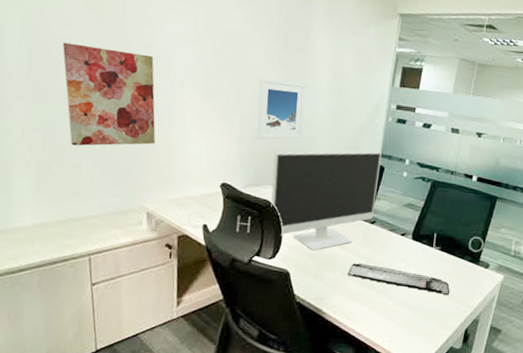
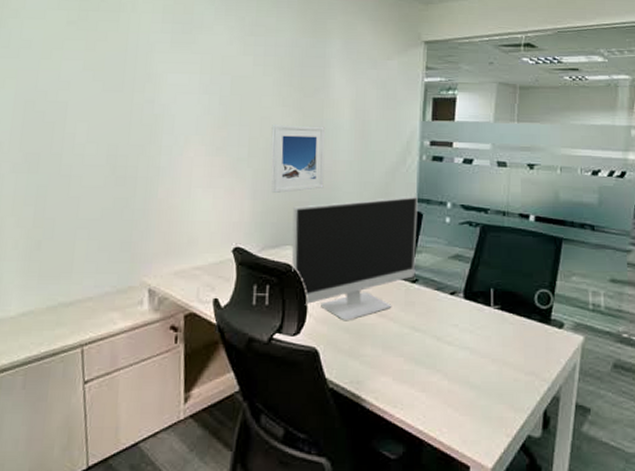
wall art: present [62,42,156,146] -> none [58,106,159,218]
keyboard: present [347,263,450,296] -> none [389,333,519,367]

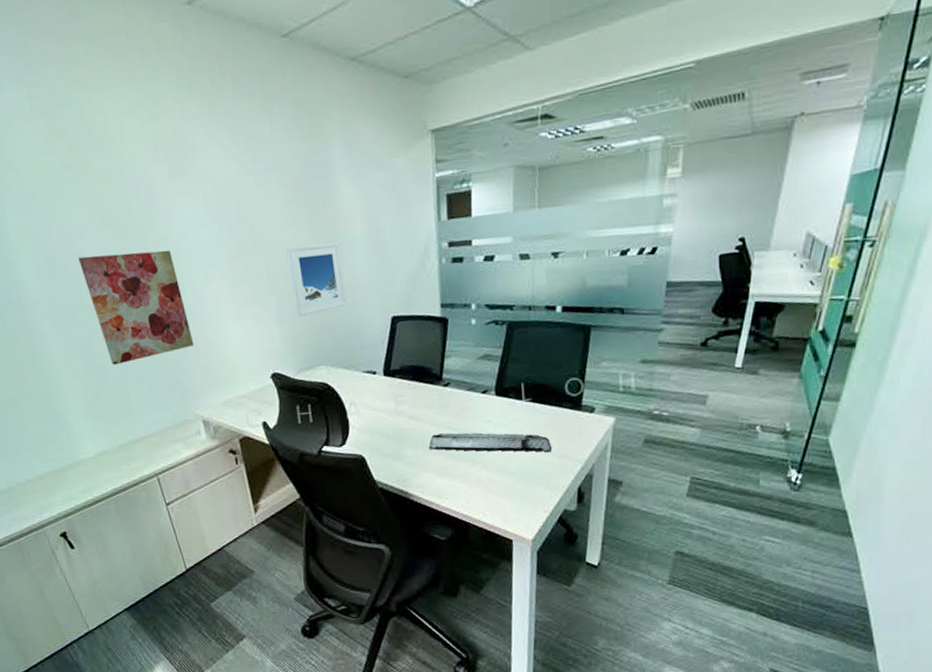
wall art: none [58,106,159,218] -> present [78,250,195,365]
computer monitor: present [292,196,418,321] -> none [321,301,446,429]
keyboard: none [389,333,519,367] -> present [429,432,552,453]

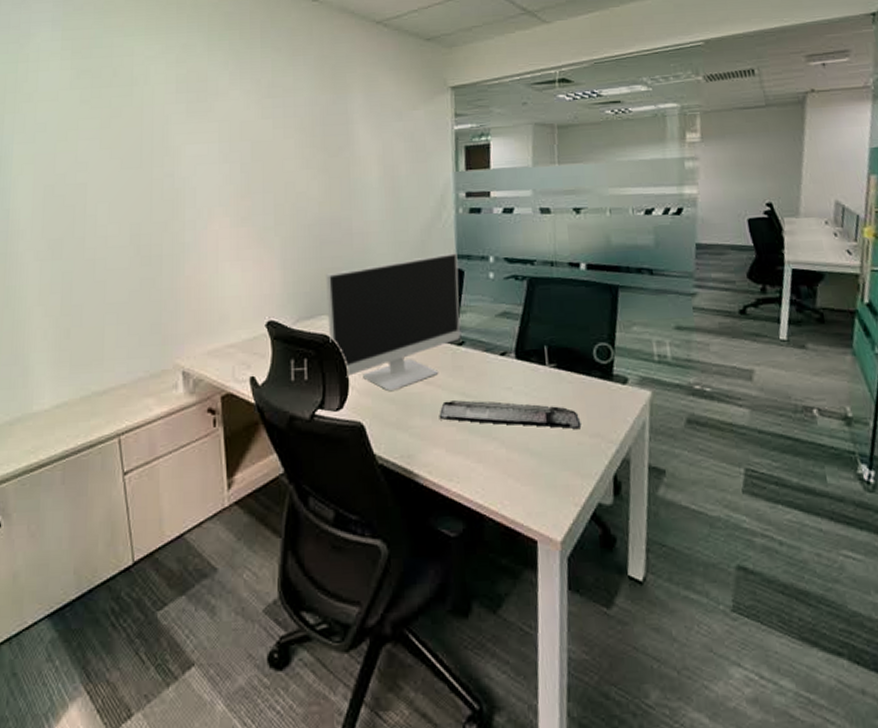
wall art: present [78,250,195,365] -> none [77,186,186,304]
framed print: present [286,241,347,317] -> none [297,186,356,261]
computer monitor: none [321,301,446,429] -> present [326,252,460,392]

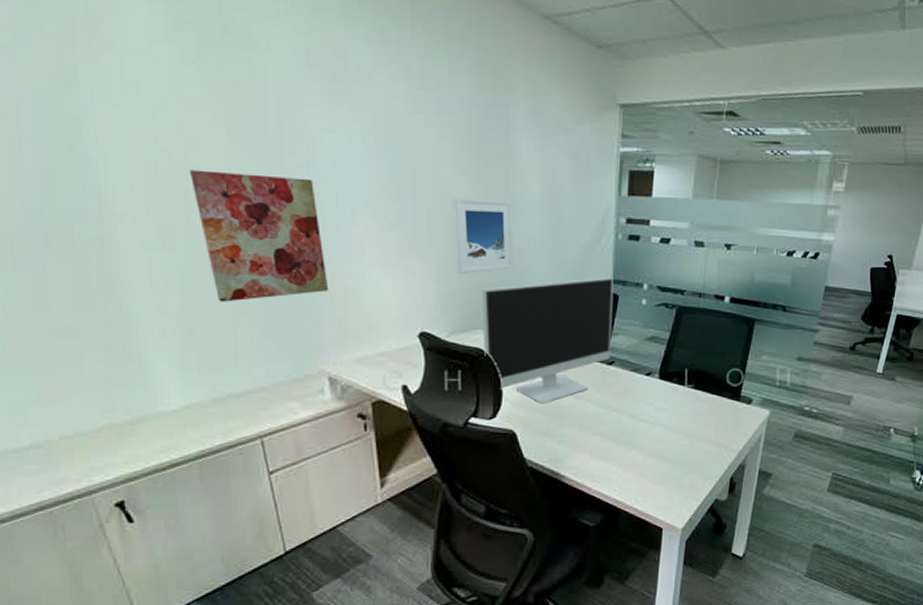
wall art: none [77,186,186,304] -> present [189,169,329,302]
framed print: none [297,186,356,261] -> present [452,196,514,274]
keyboard: present [439,400,582,430] -> none [586,413,709,441]

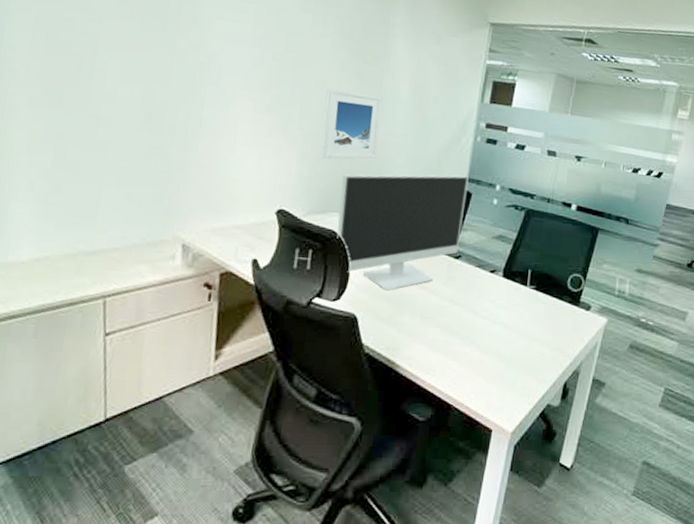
wall art: present [189,169,329,302] -> none [87,39,201,163]

